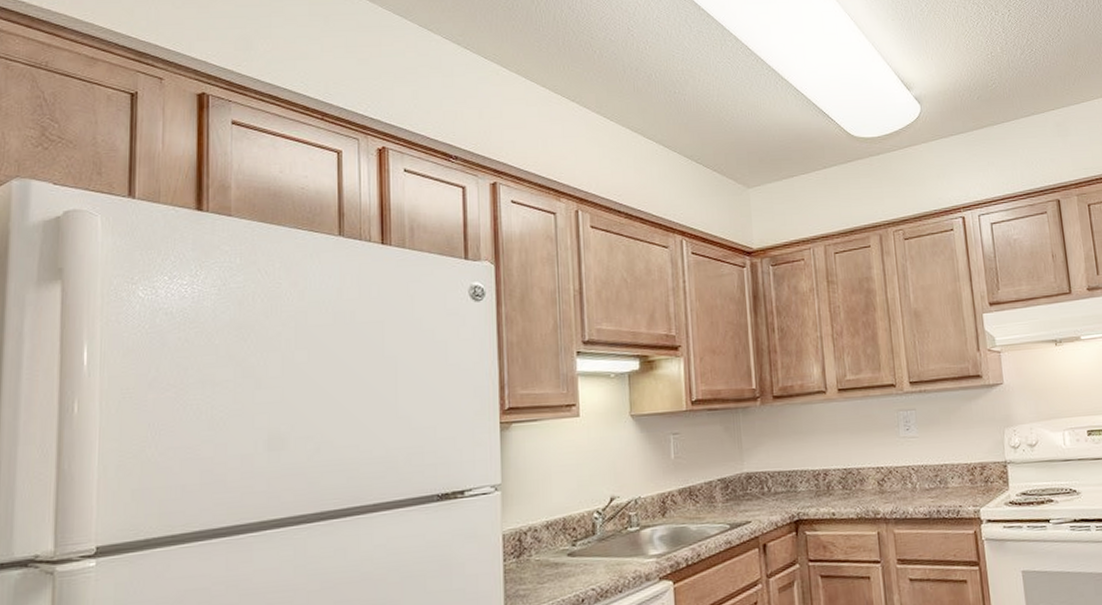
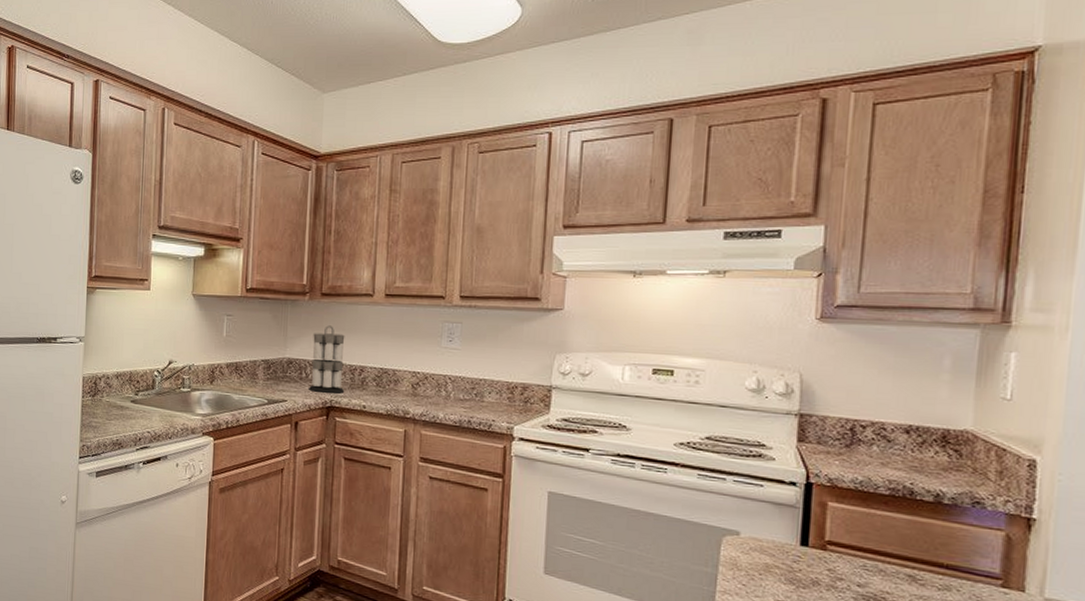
spice rack: none [770,430,810,507] -> present [309,325,345,394]

